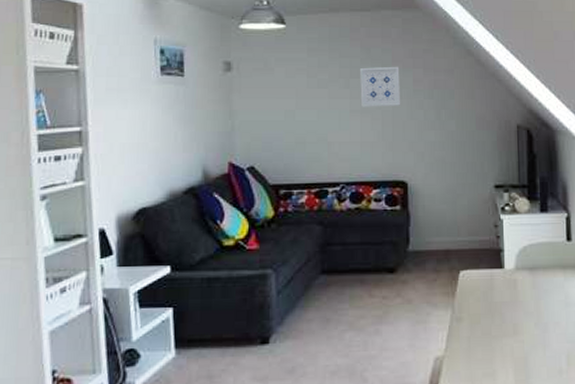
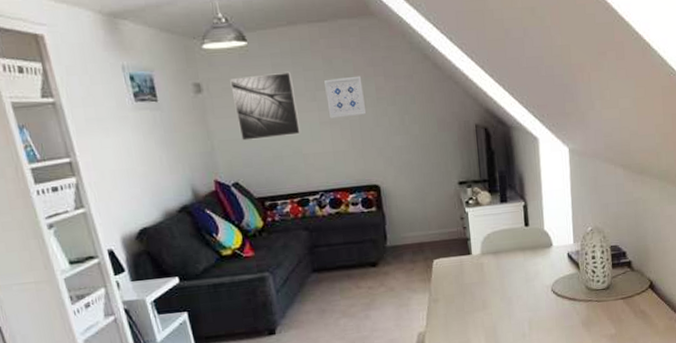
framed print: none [262,58,329,123] -> present [230,72,302,141]

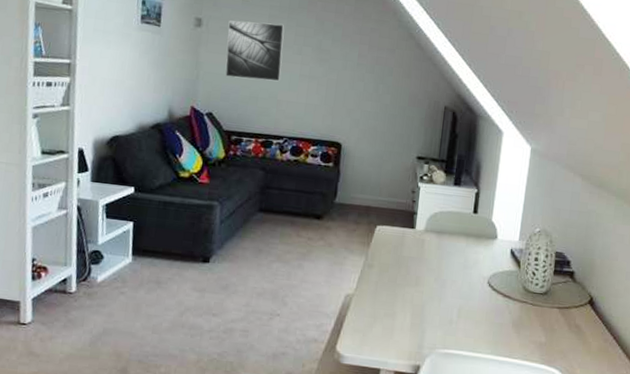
wall art: present [324,76,367,118] -> none [310,37,348,76]

